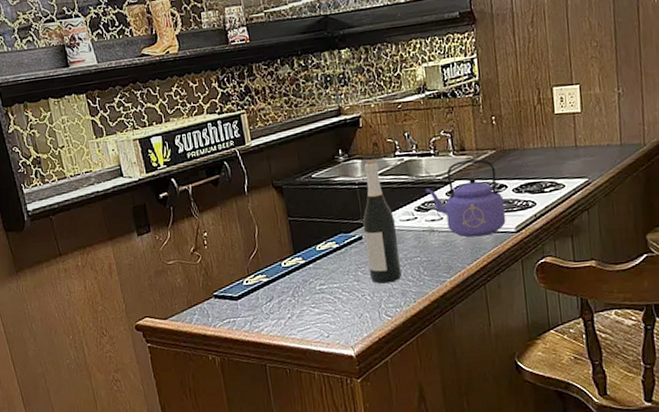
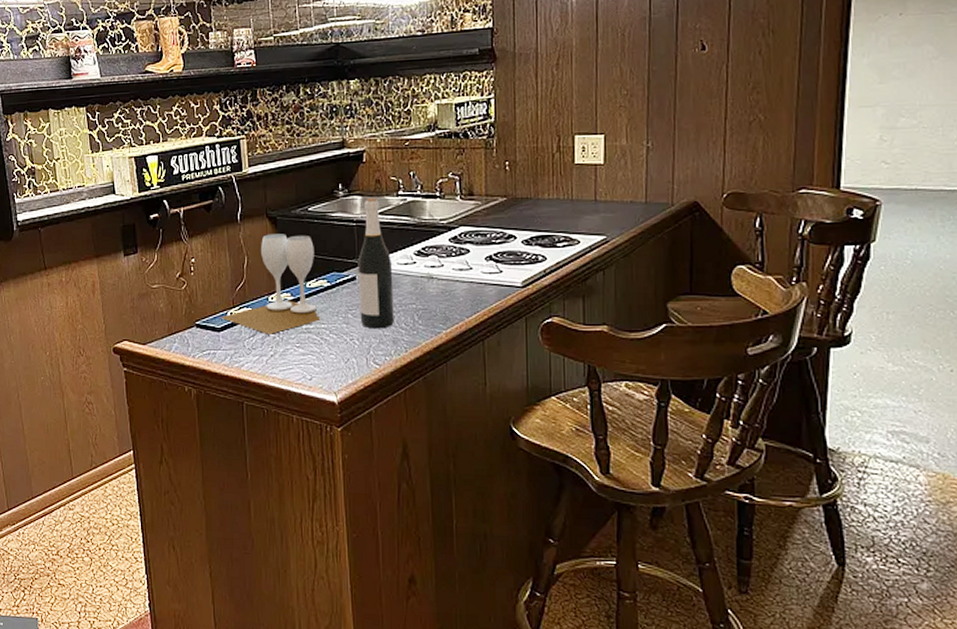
wineglass: none [236,201,333,298] -> present [220,234,321,334]
kettle: present [425,159,506,238] -> none [427,205,512,288]

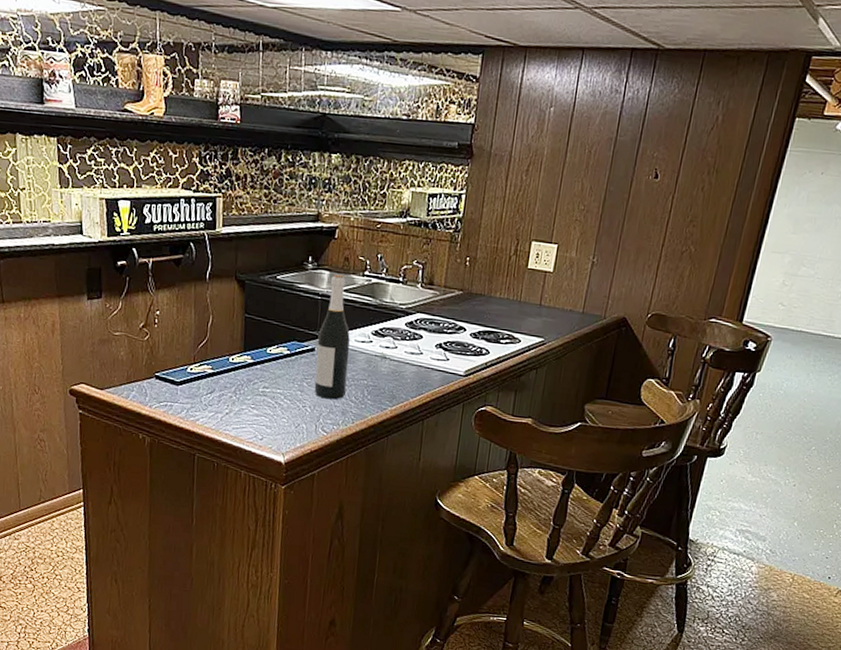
wineglass: present [220,234,321,334] -> none [180,296,279,394]

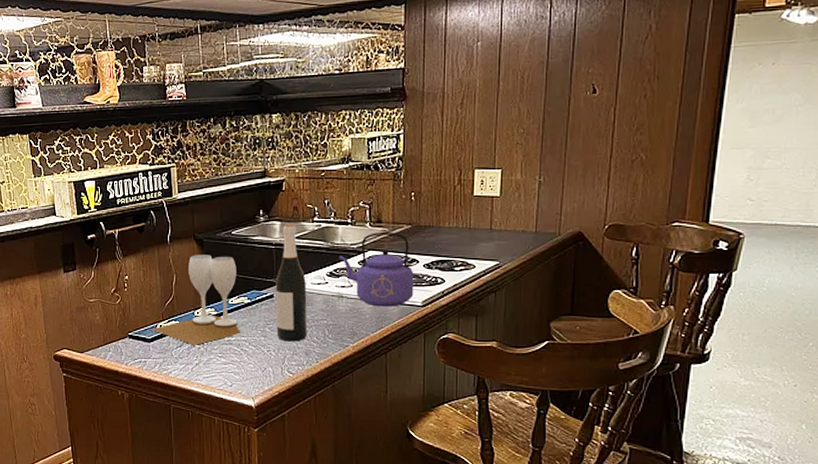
wineglass: none [180,296,279,394] -> present [150,255,241,345]
kettle: none [386,294,460,374] -> present [338,231,414,307]

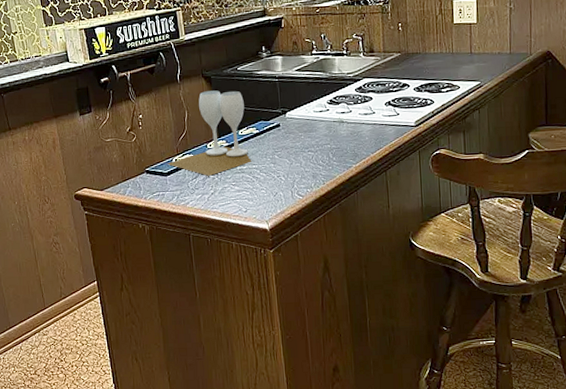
wine bottle: present [275,223,307,342] -> none [281,57,313,167]
kettle: present [338,231,414,307] -> none [337,60,407,129]

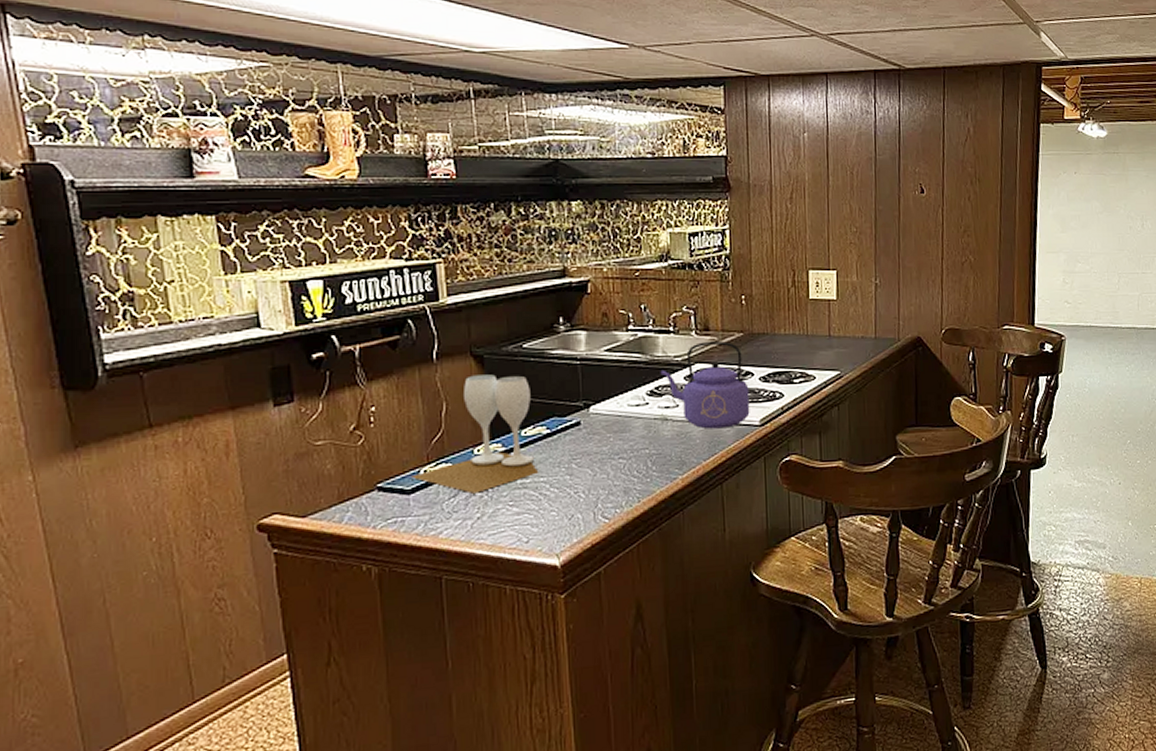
kettle: none [337,60,407,129] -> present [660,340,750,429]

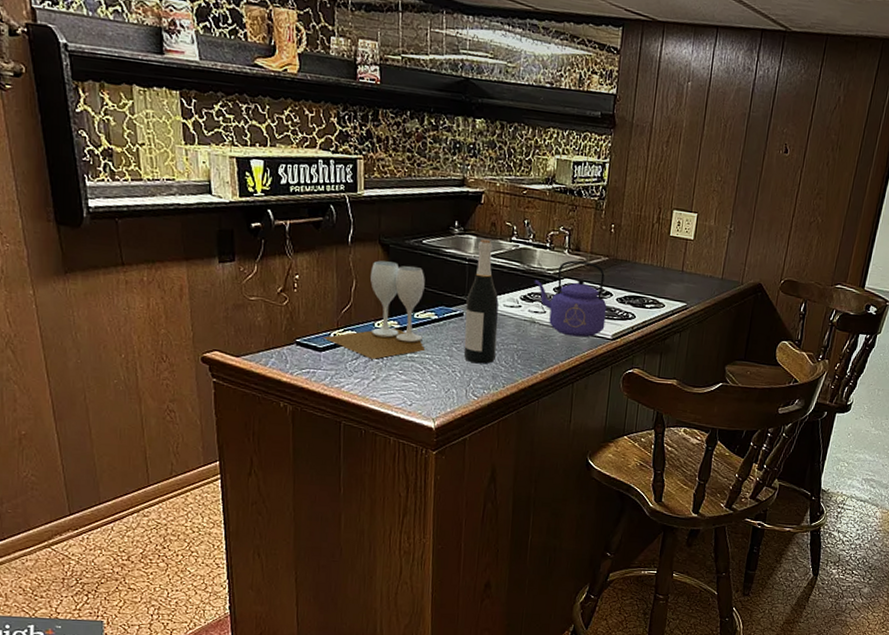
wine bottle: none [582,333,625,479] -> present [463,239,499,364]

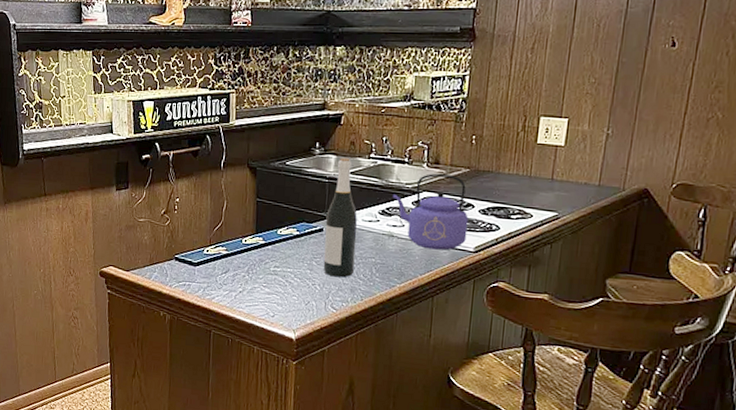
wineglass: present [322,260,426,359] -> none [197,182,288,273]

